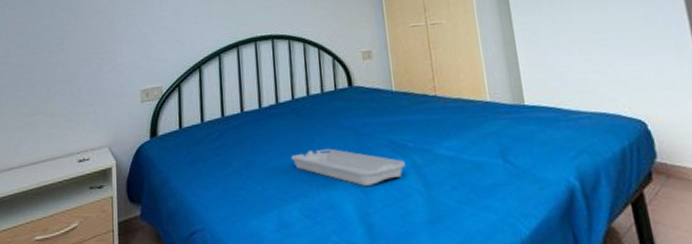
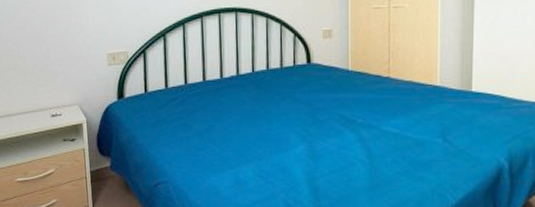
serving tray: present [291,148,406,186] -> none [248,119,354,154]

